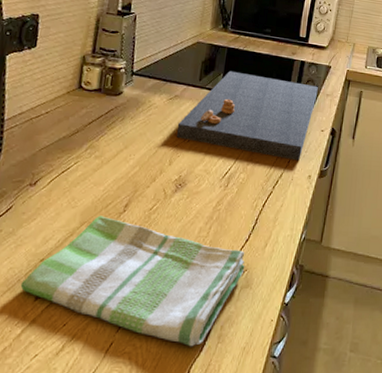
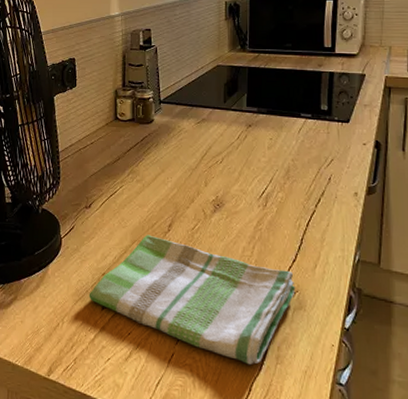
cutting board: present [176,70,318,161] -> none [208,90,353,178]

